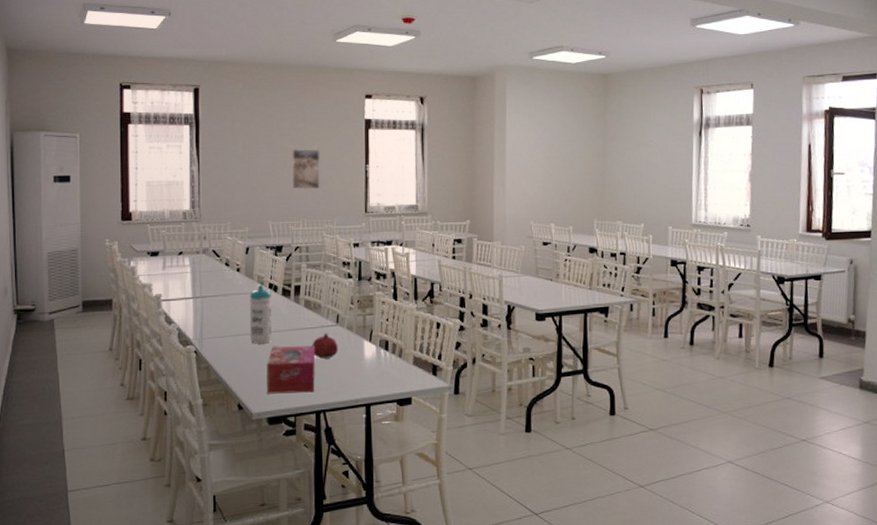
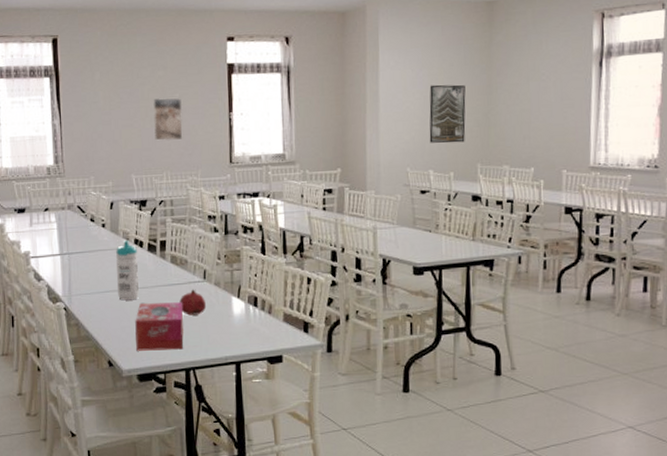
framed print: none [551,146,584,200] -> present [429,84,466,144]

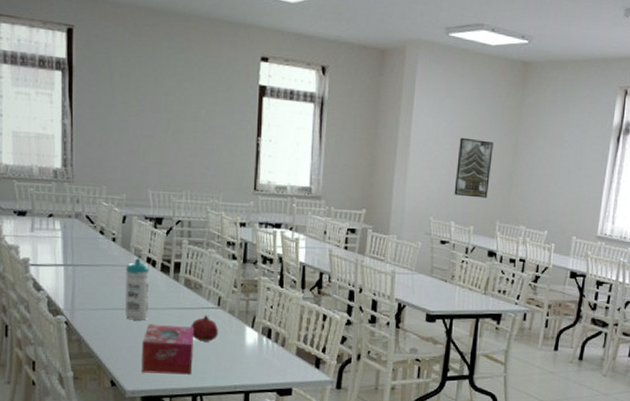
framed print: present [153,97,183,141] -> none [175,111,209,159]

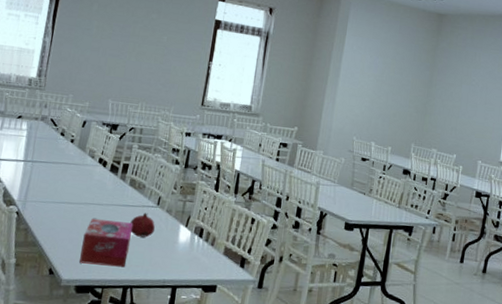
water bottle: present [124,257,150,321] -> none [72,157,101,215]
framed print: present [454,137,493,199] -> none [375,71,411,124]

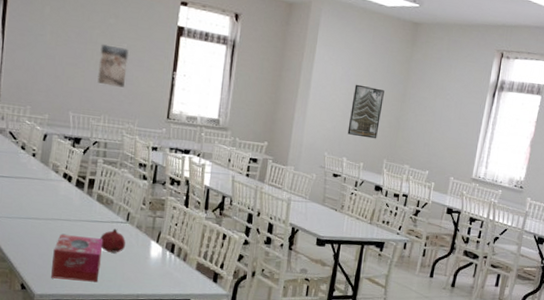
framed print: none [136,36,169,77] -> present [96,44,129,88]
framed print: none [375,71,411,124] -> present [347,84,384,139]

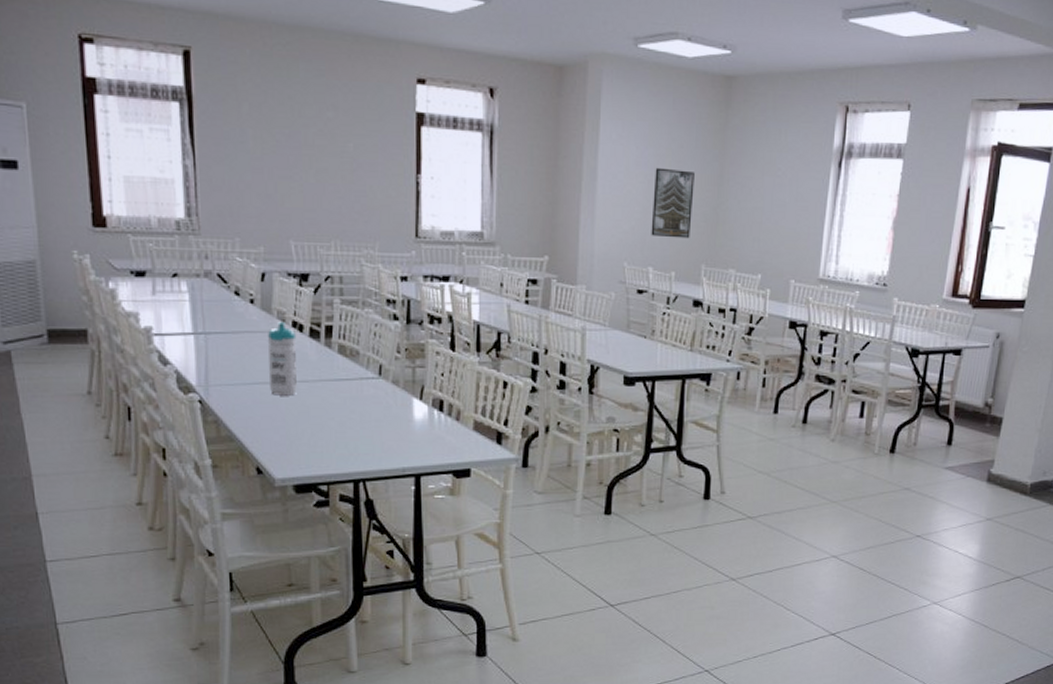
water bottle: none [39,172,66,230] -> present [267,321,298,396]
tissue box: present [51,234,103,283] -> none [291,400,352,458]
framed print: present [96,44,129,88] -> none [319,146,358,203]
fruit: present [100,228,125,253] -> none [348,386,380,418]

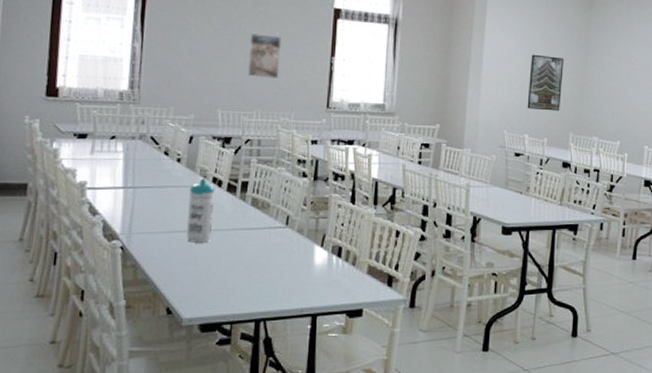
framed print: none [319,146,358,203] -> present [246,33,282,79]

